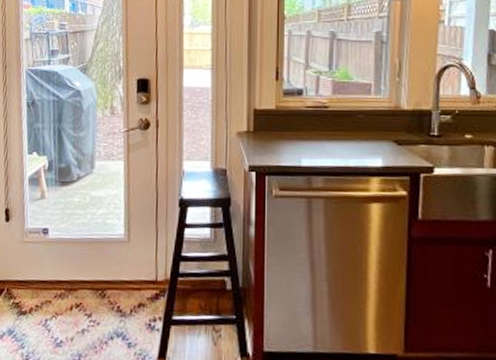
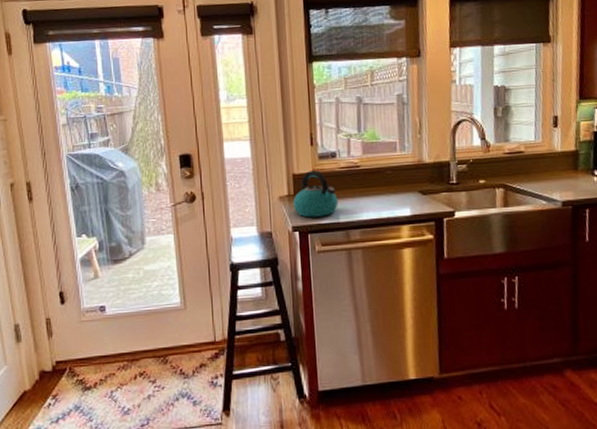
kettle: none [252,107,301,158] -> present [293,170,338,218]

